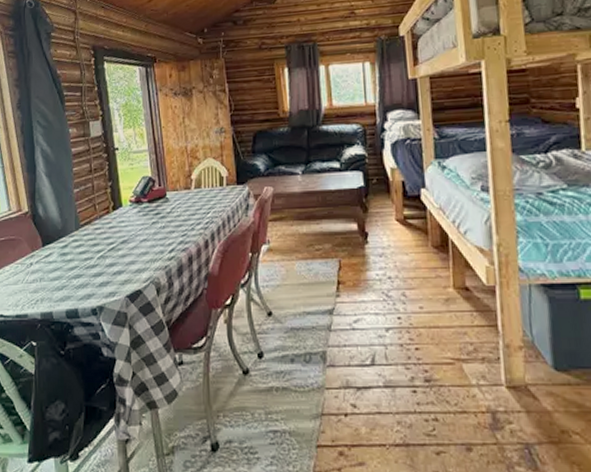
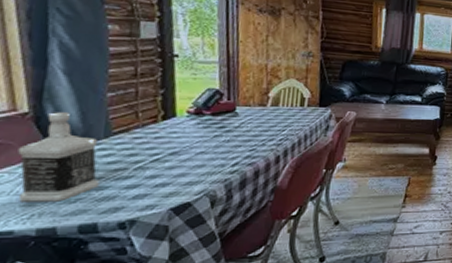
bottle: none [25,209,76,289] -> present [18,112,99,202]

